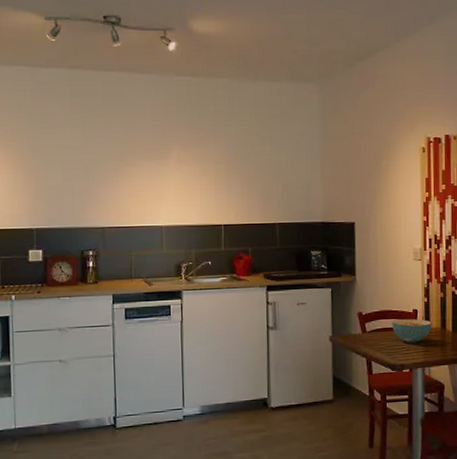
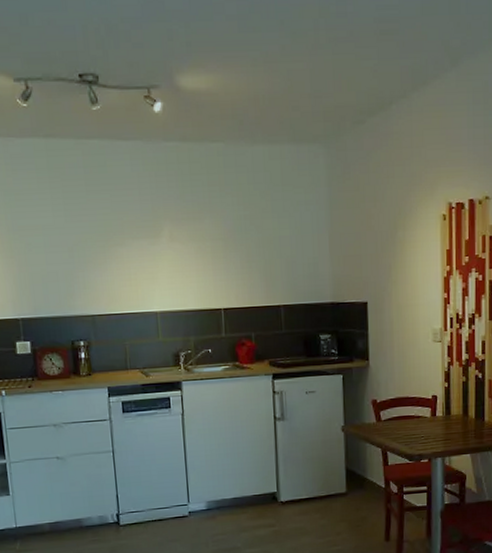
cereal bowl: present [392,318,432,343] -> none [409,405,453,432]

